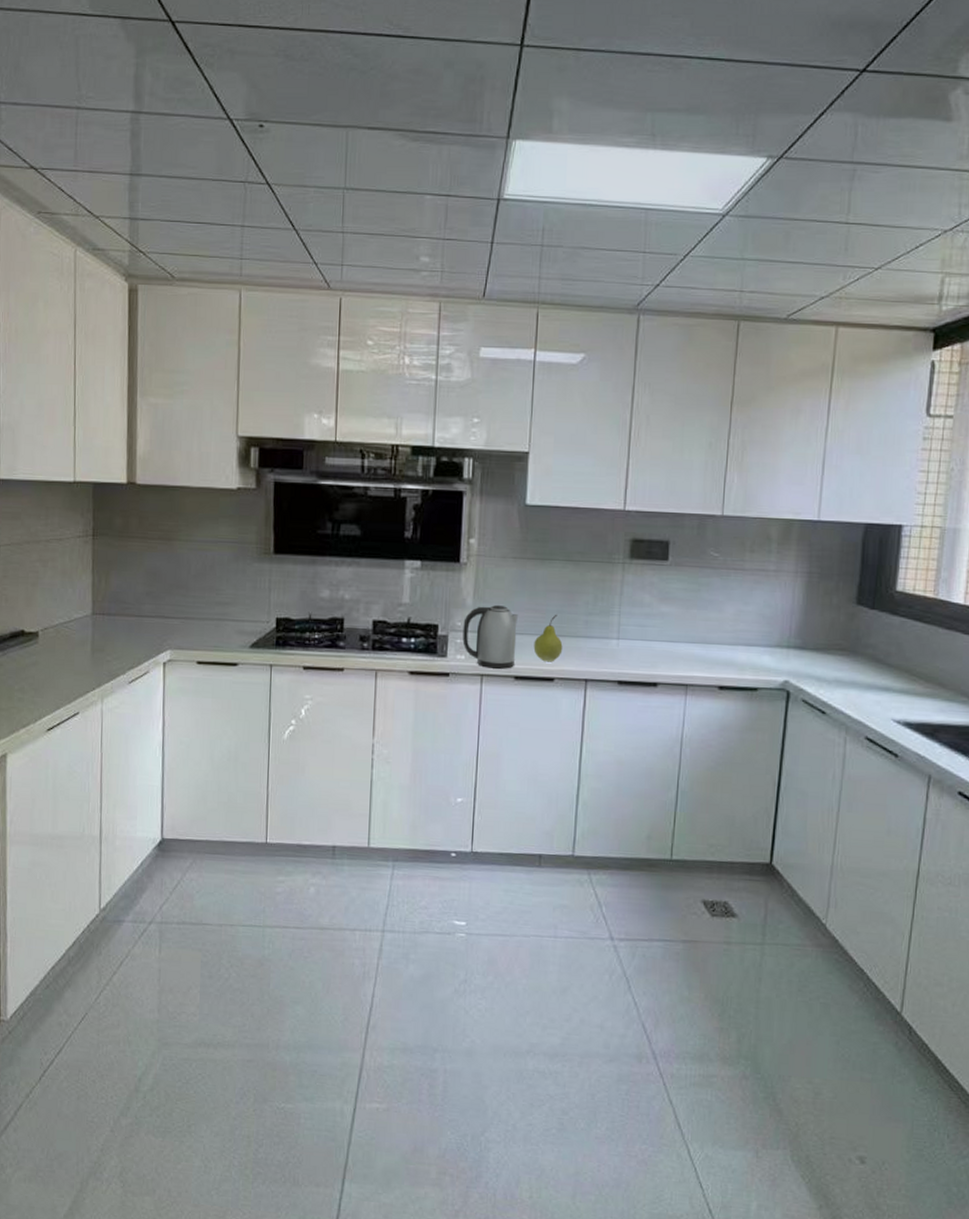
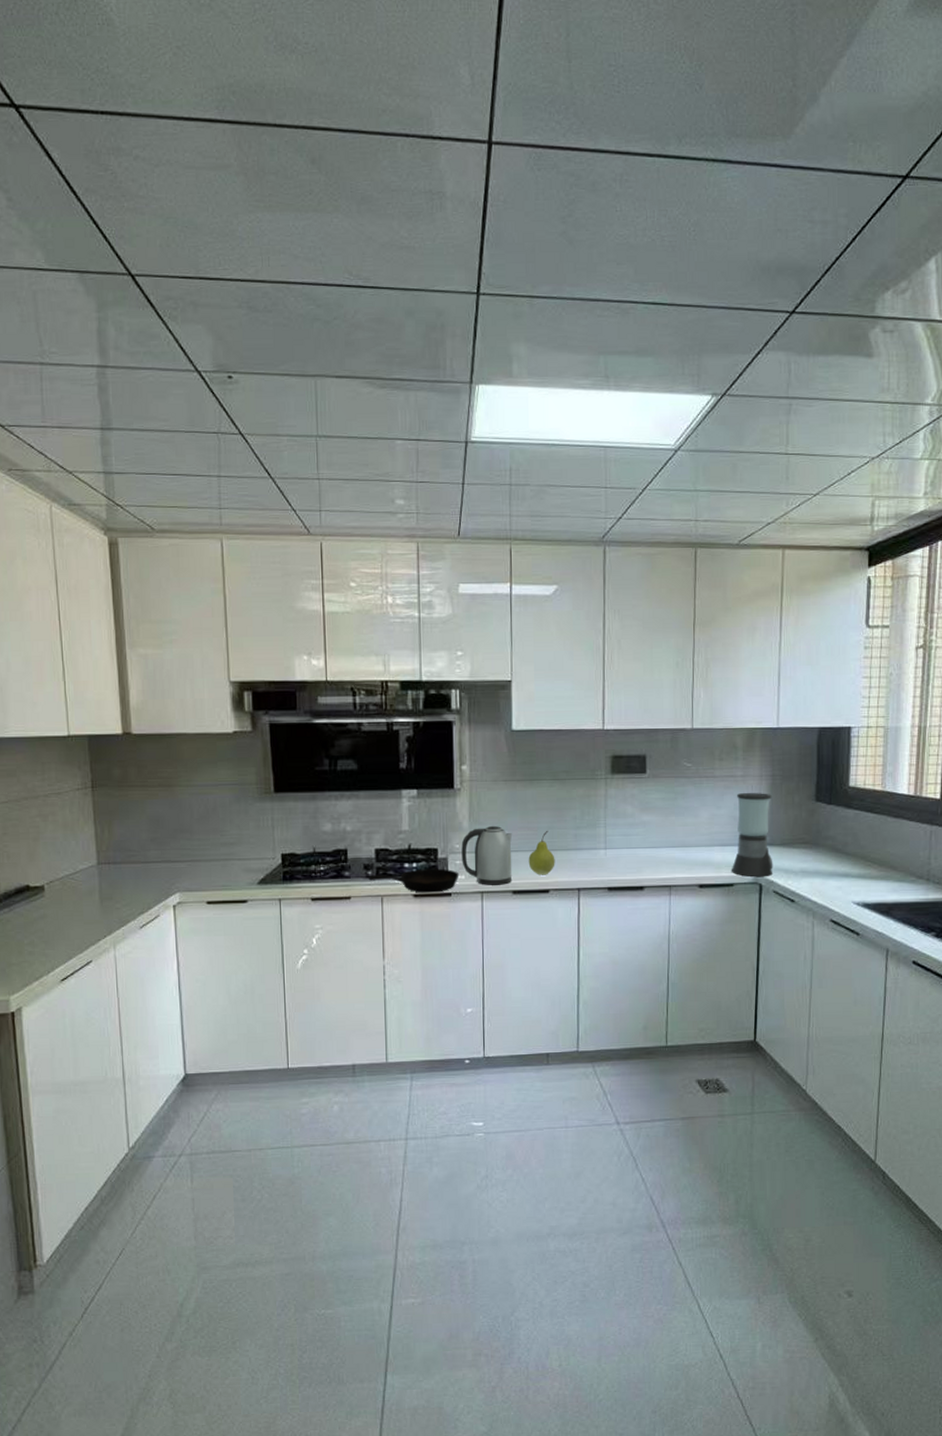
frying pan: none [363,644,459,671] -> present [368,867,460,892]
blender: none [755,589,807,684] -> present [731,793,773,877]

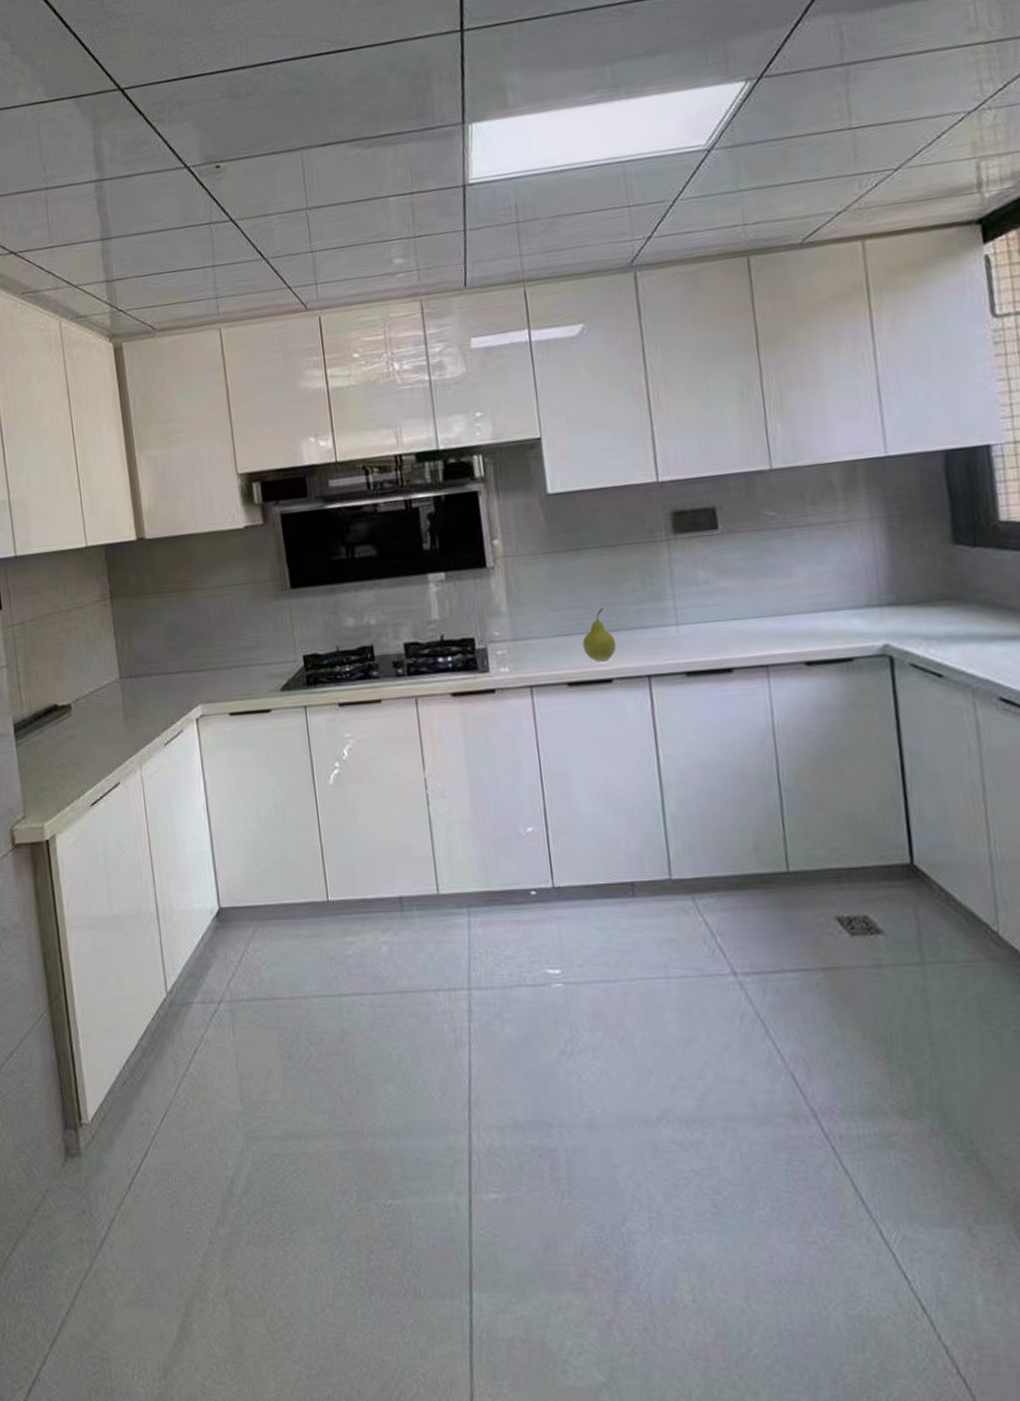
frying pan: present [368,867,460,892] -> none [398,660,503,690]
kettle: present [461,825,513,885] -> none [501,606,566,678]
blender: present [731,793,773,877] -> none [842,539,906,648]

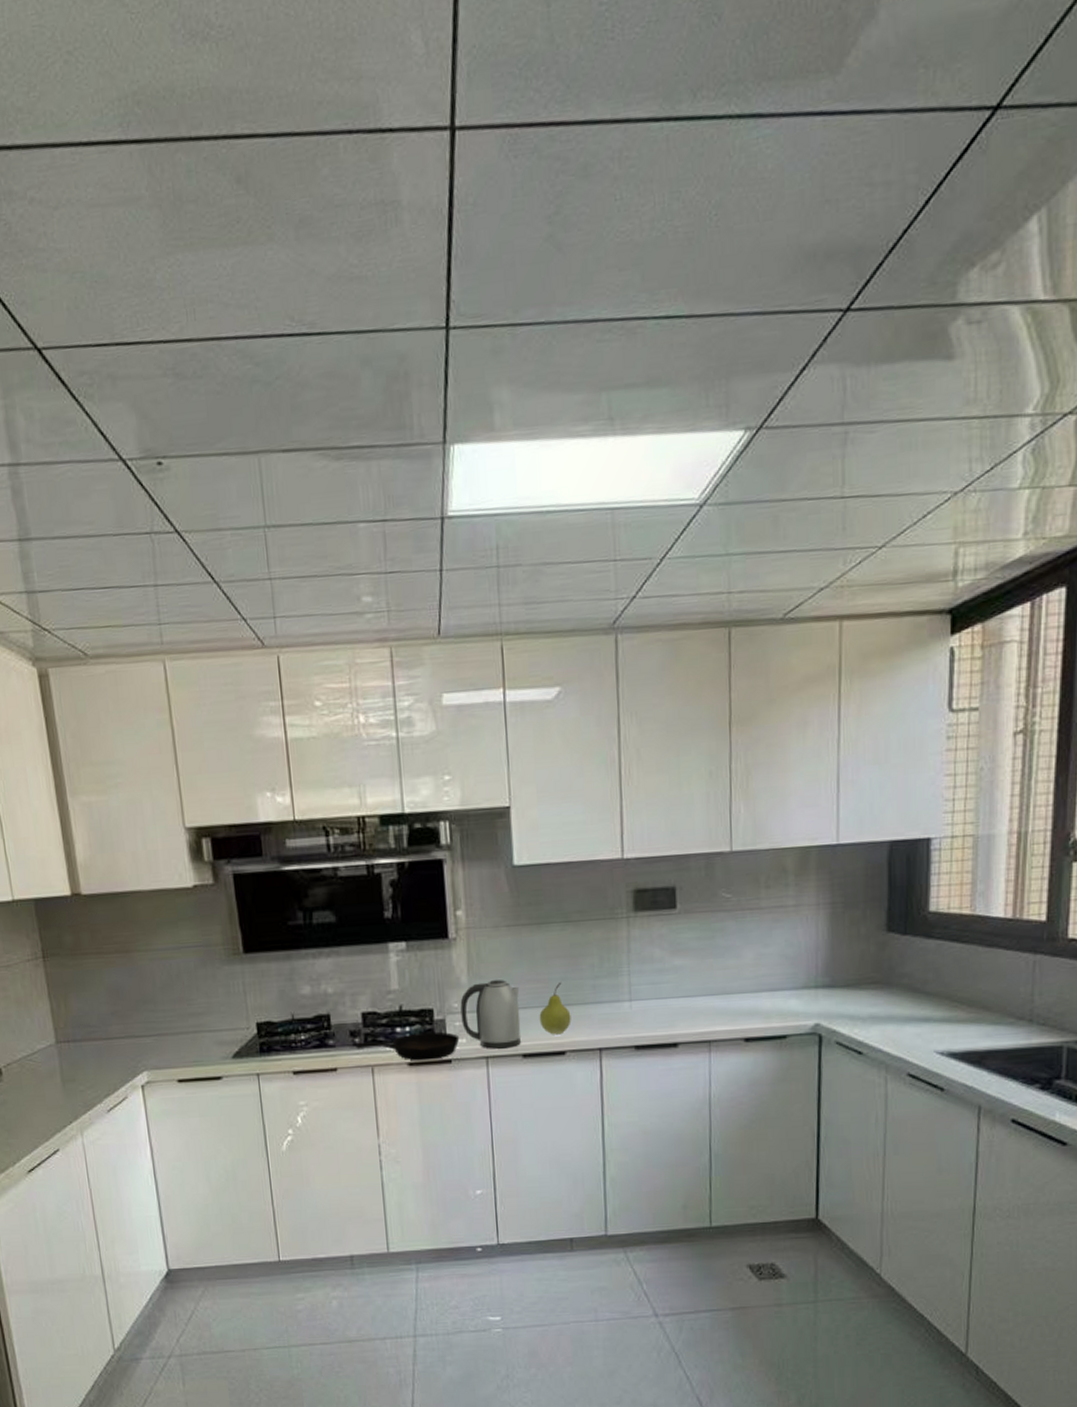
frying pan: none [398,660,503,690] -> present [355,1030,460,1060]
kettle: none [501,606,566,678] -> present [460,979,522,1049]

